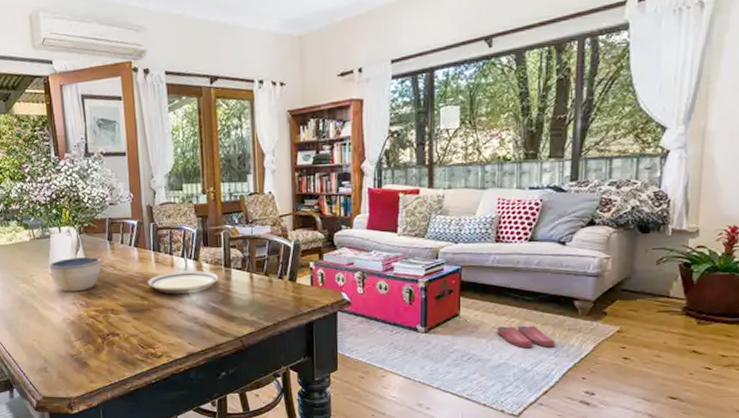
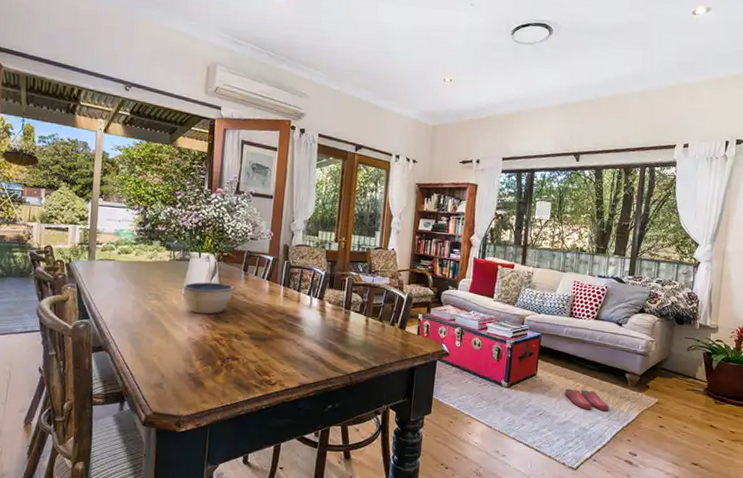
plate: present [148,270,219,294] -> none [274,307,339,329]

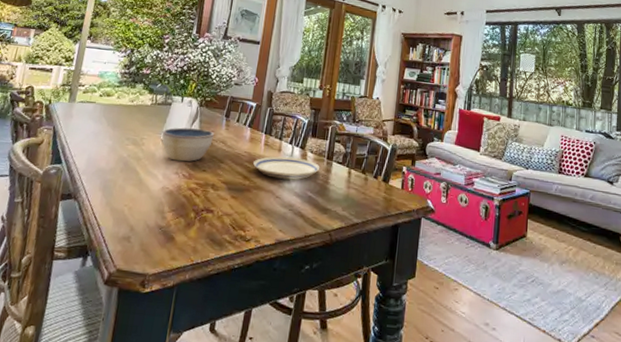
plate: none [274,307,339,329] -> present [253,156,320,180]
slippers: present [565,388,609,412] -> none [557,252,605,280]

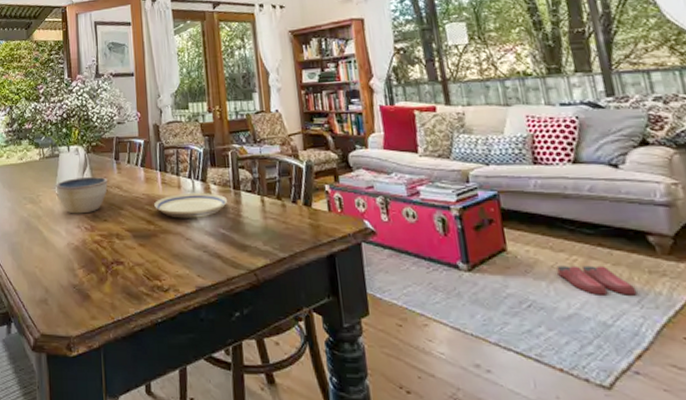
slippers: none [557,252,605,280] -> present [556,265,637,296]

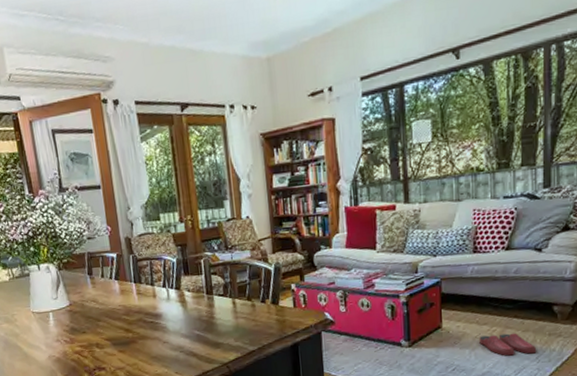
bowl: present [56,176,108,214] -> none [30,292,84,329]
plate: present [154,193,228,218] -> none [131,299,202,325]

